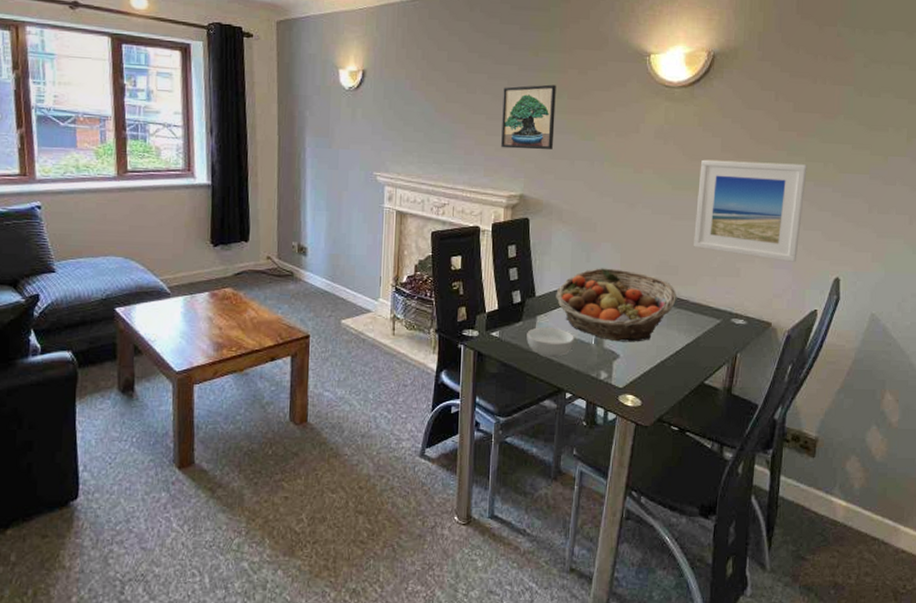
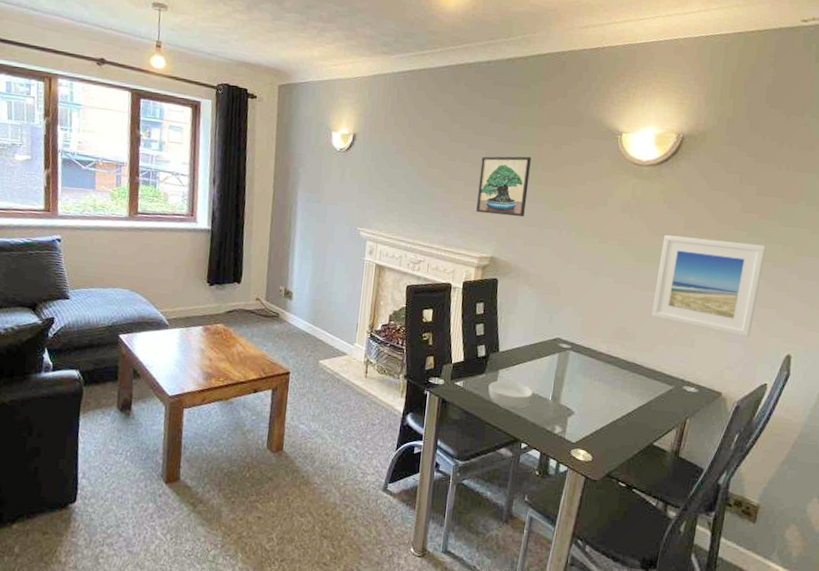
fruit basket: present [556,268,677,342] -> none [518,329,633,401]

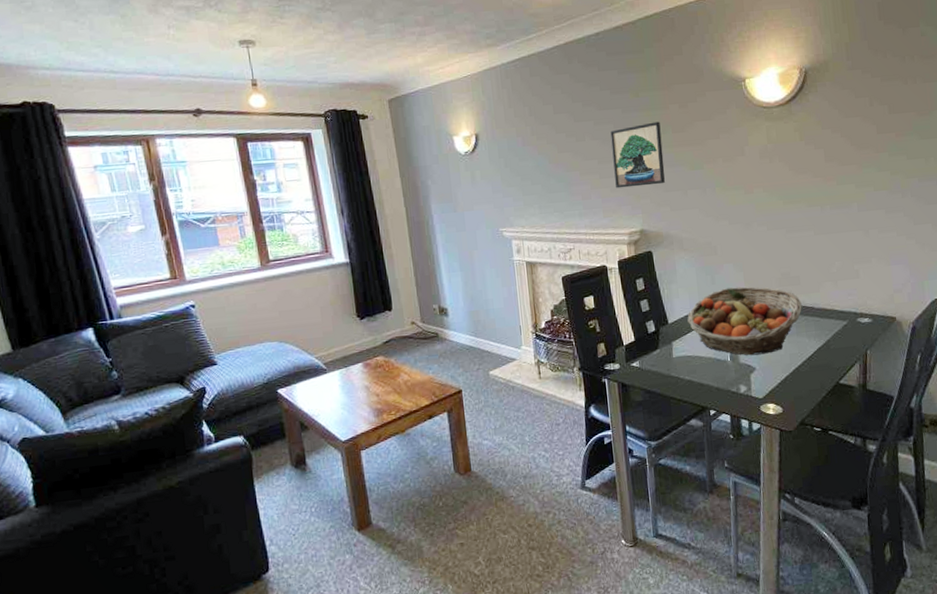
cereal bowl: present [488,380,533,410] -> none [665,350,711,380]
fruit basket: none [518,329,633,401] -> present [687,286,803,356]
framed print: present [651,234,767,337] -> none [807,162,912,257]

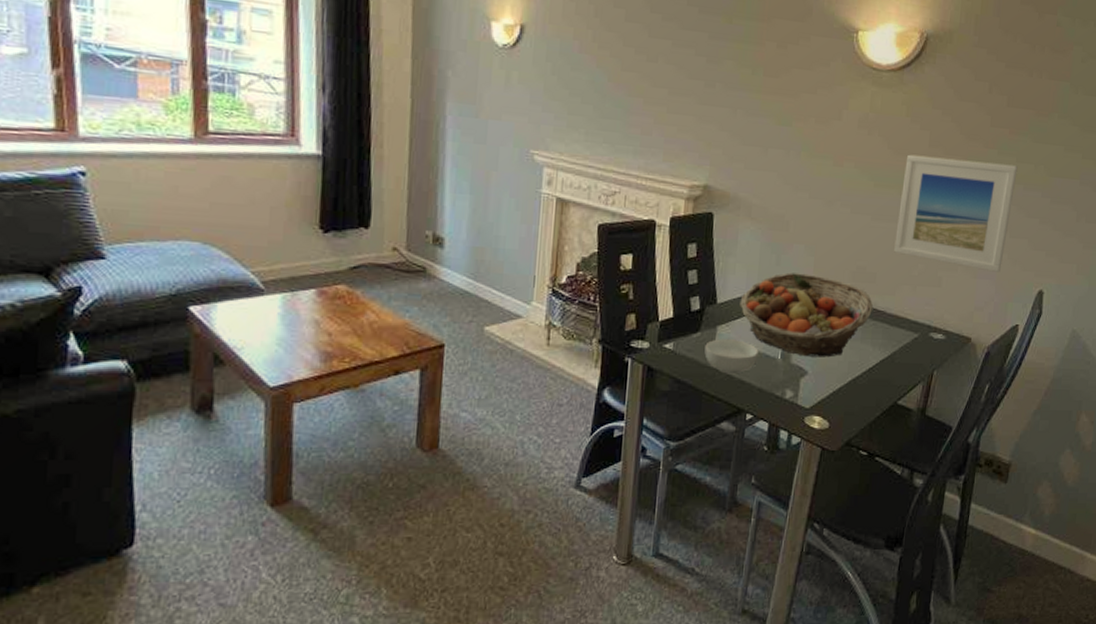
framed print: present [610,121,665,189] -> none [684,57,751,135]
cereal bowl: none [665,350,711,380] -> present [704,339,759,375]
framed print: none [807,162,912,257] -> present [894,154,1018,272]

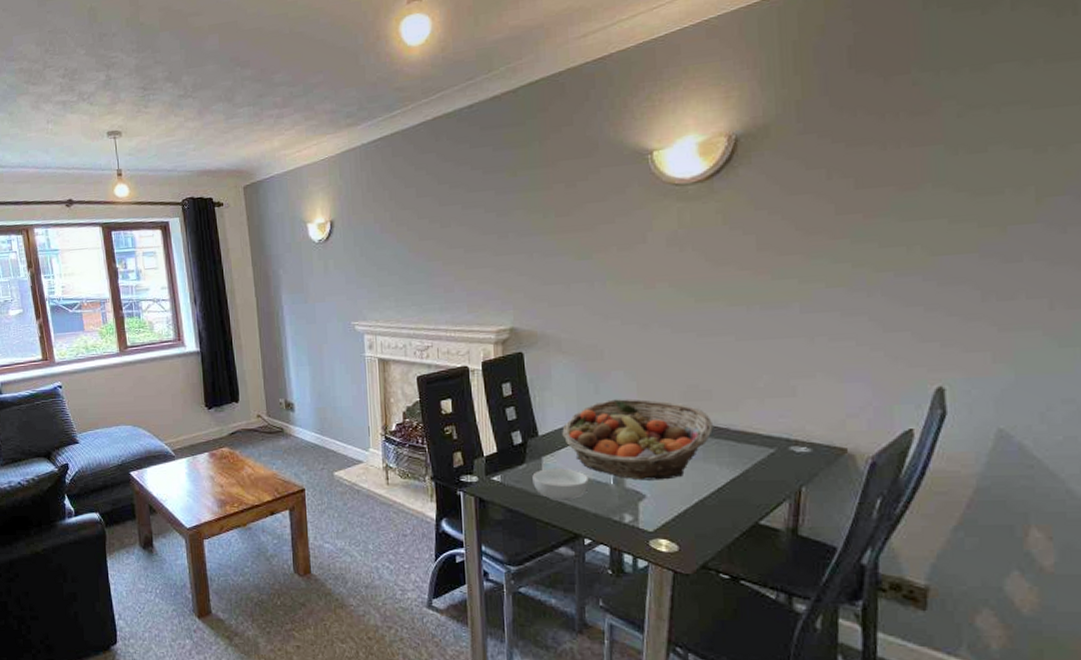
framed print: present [894,154,1018,272] -> none [729,251,883,373]

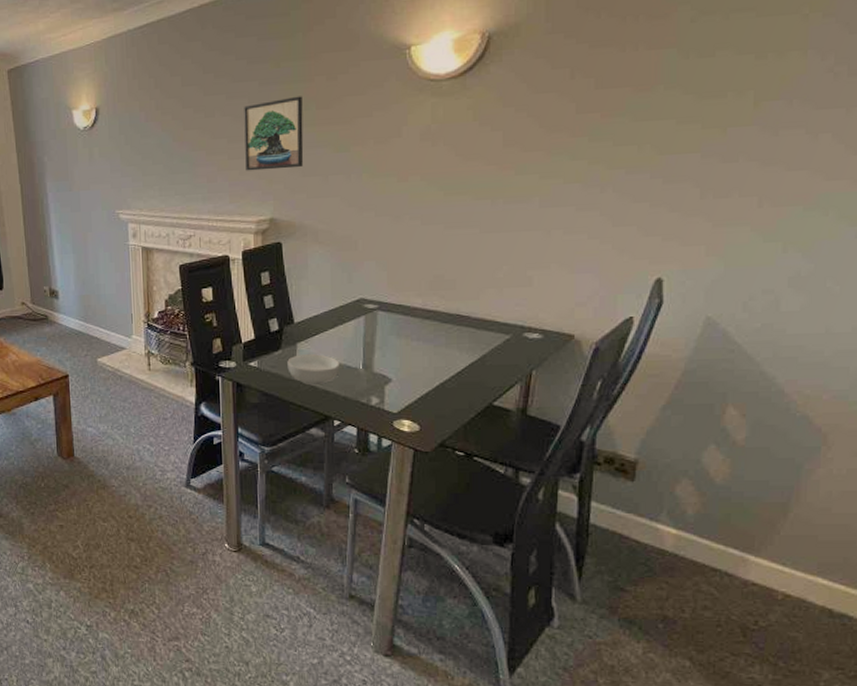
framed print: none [480,204,544,281] -> present [244,96,304,171]
fruit basket: present [562,398,714,481] -> none [316,287,456,365]

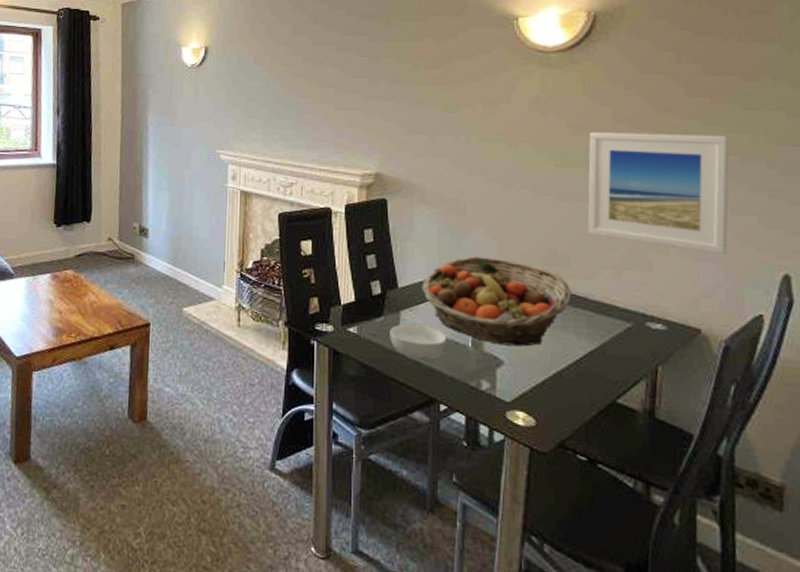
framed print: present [244,96,304,171] -> none [352,54,412,124]
fruit basket: none [316,287,456,365] -> present [422,256,572,347]
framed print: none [473,150,616,265] -> present [587,132,729,254]

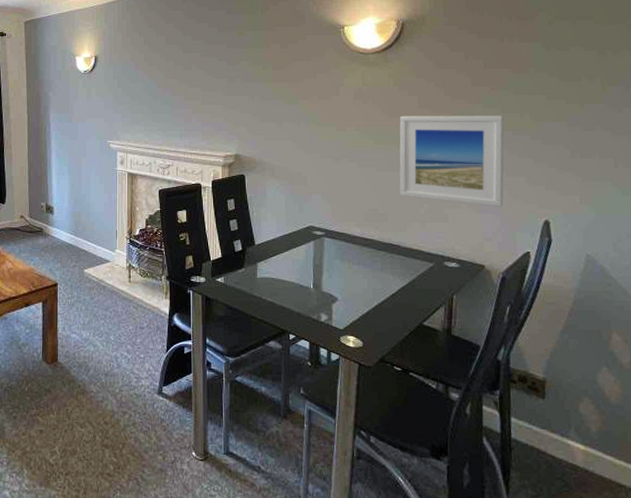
cereal bowl: present [390,324,447,362] -> none [249,273,294,302]
fruit basket: present [422,256,572,347] -> none [274,217,389,286]

